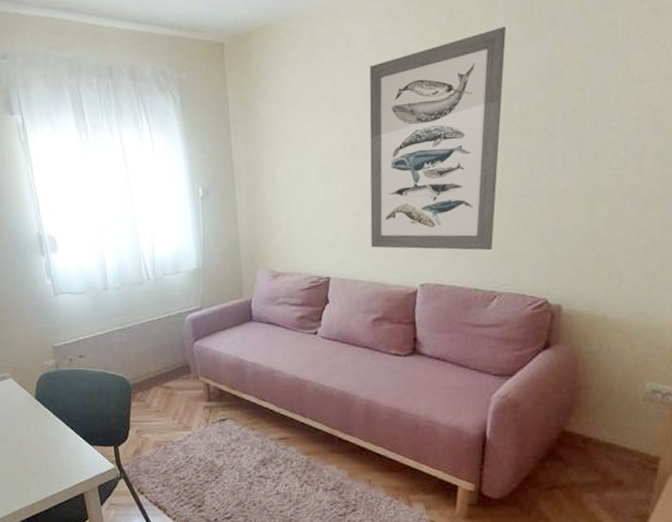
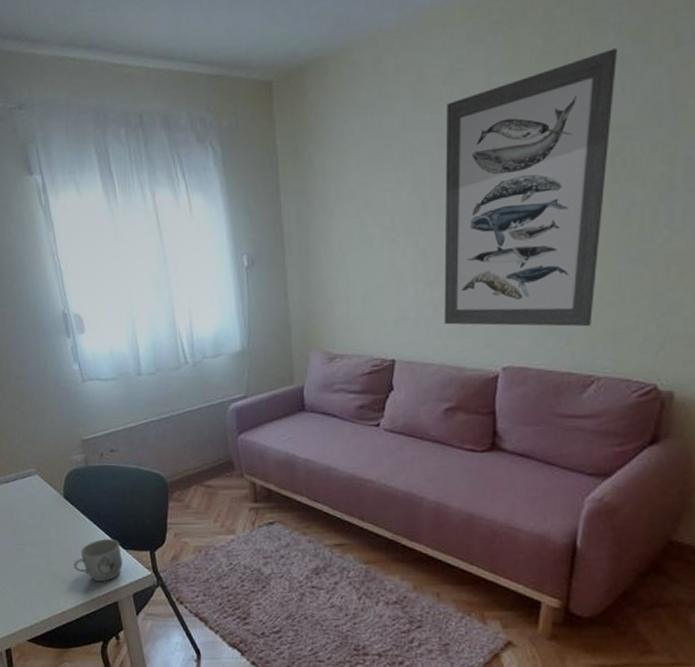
mug: none [43,435,89,475] -> present [74,538,123,581]

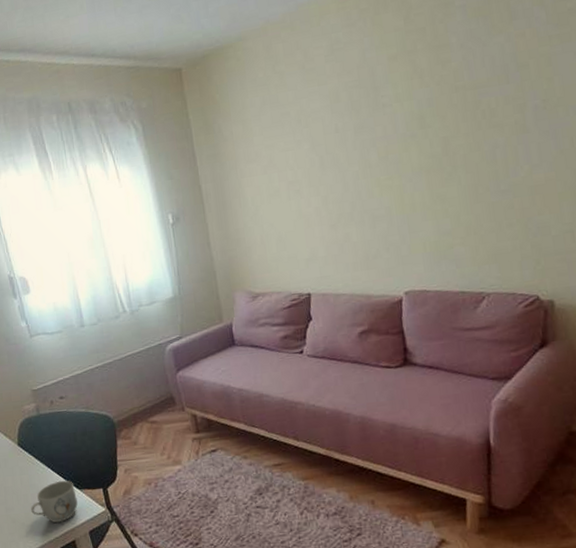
wall art: present [444,48,619,327] -> none [331,25,476,260]

